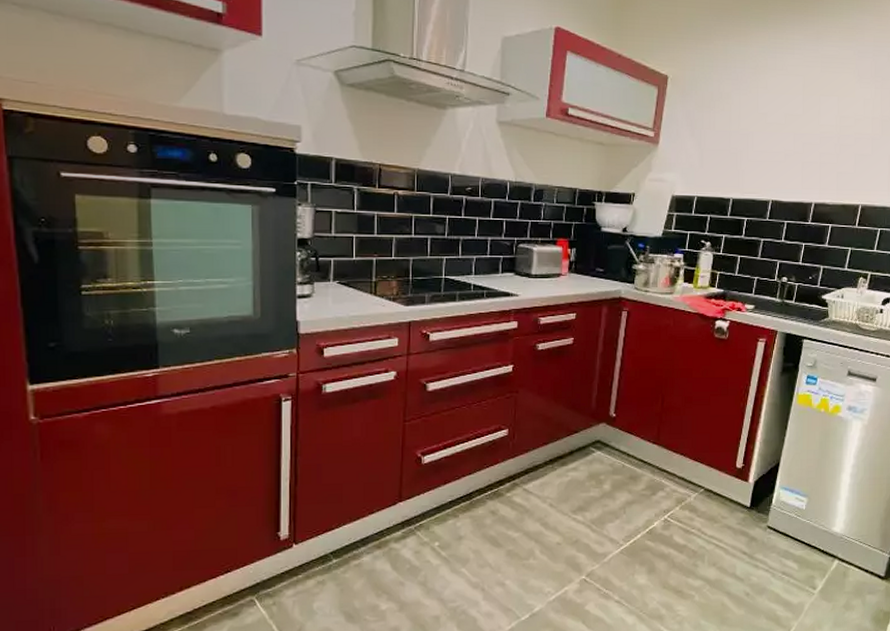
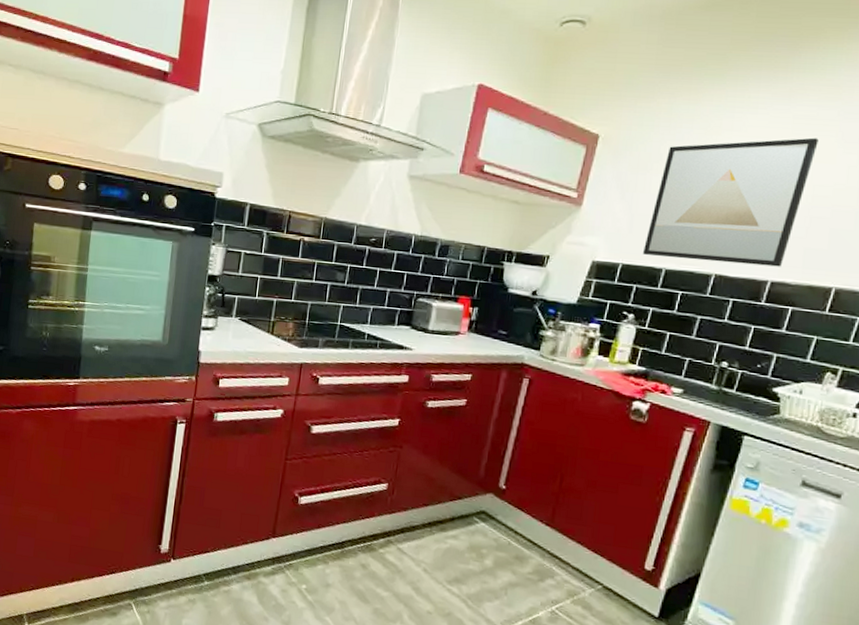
wall art: none [713,74,841,190] -> present [643,137,819,267]

